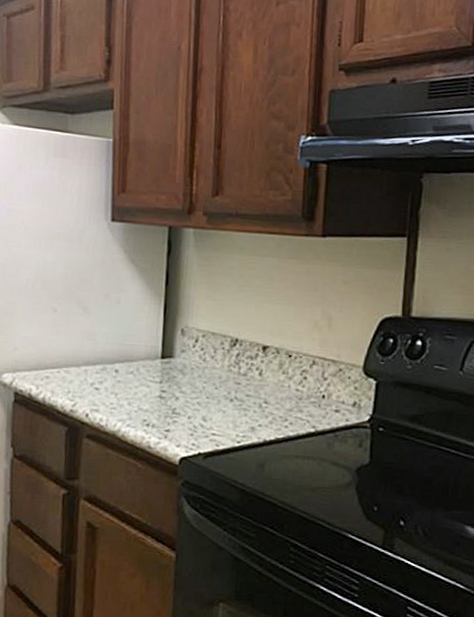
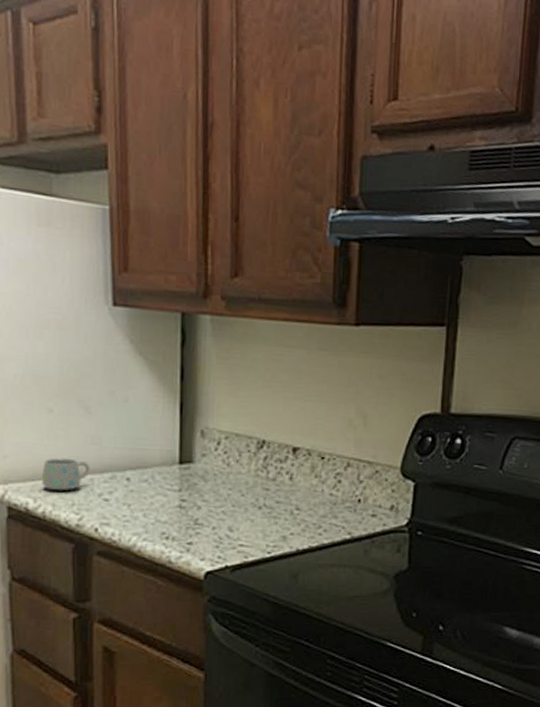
mug: none [43,351,85,380] -> present [41,458,90,491]

